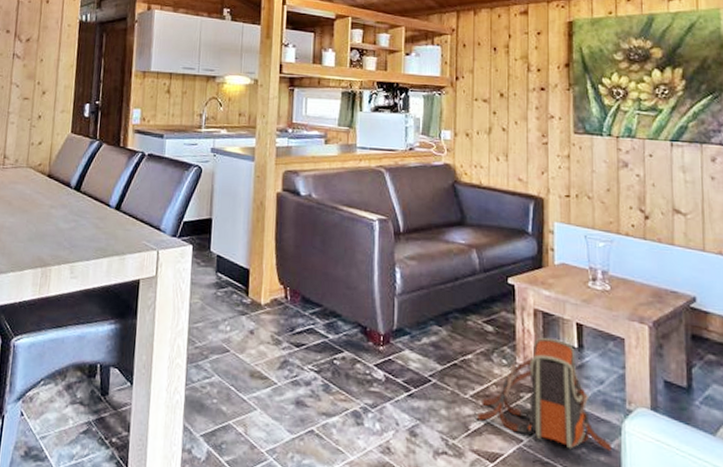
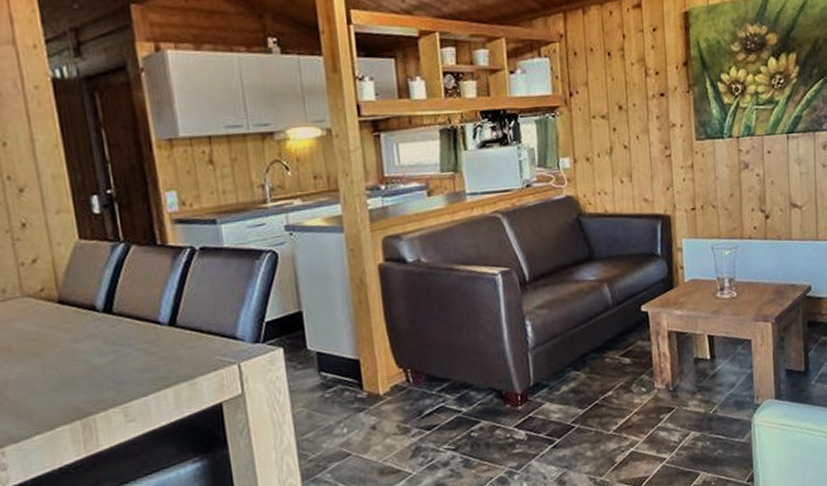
backpack: present [477,337,611,451] -> none [622,355,743,455]

